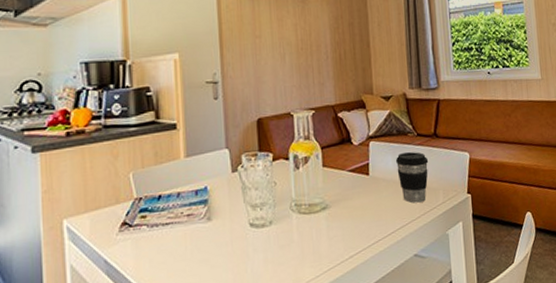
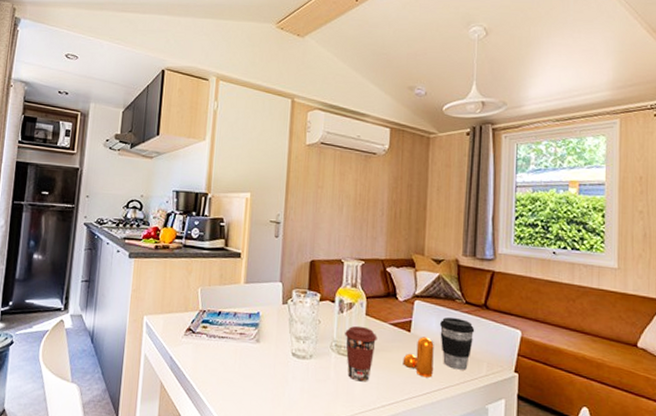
coffee cup: none [303,179,337,238] -> present [345,325,377,382]
pepper shaker: none [365,177,396,218] -> present [402,337,434,378]

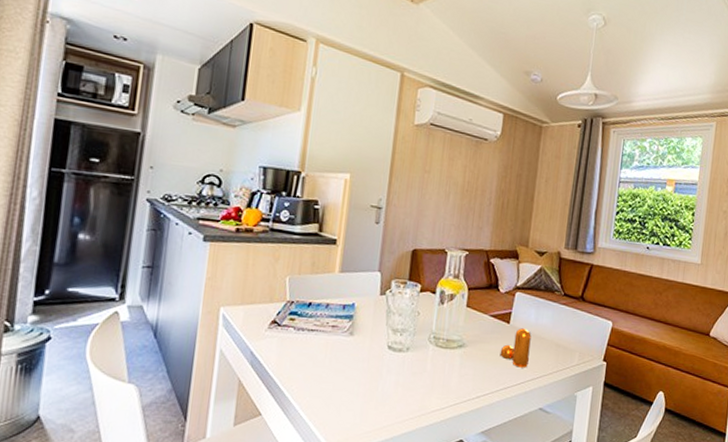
coffee cup: present [345,325,377,382] -> none [444,317,477,374]
coffee cup: present [439,317,475,370] -> none [537,308,571,360]

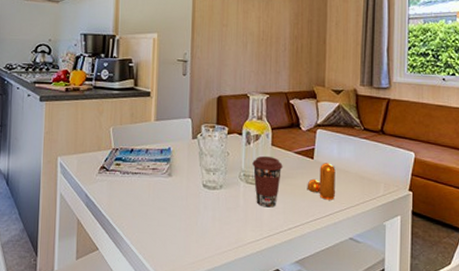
coffee cup: none [444,317,477,374] -> present [252,155,283,208]

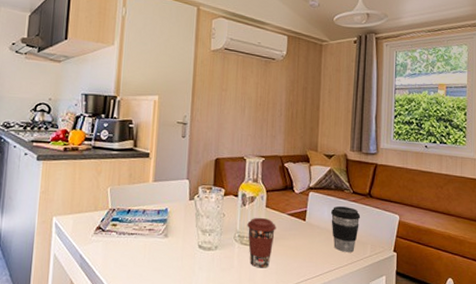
pepper shaker: present [307,163,336,200] -> none [298,224,326,261]
coffee cup: none [340,143,373,192] -> present [330,205,361,252]

